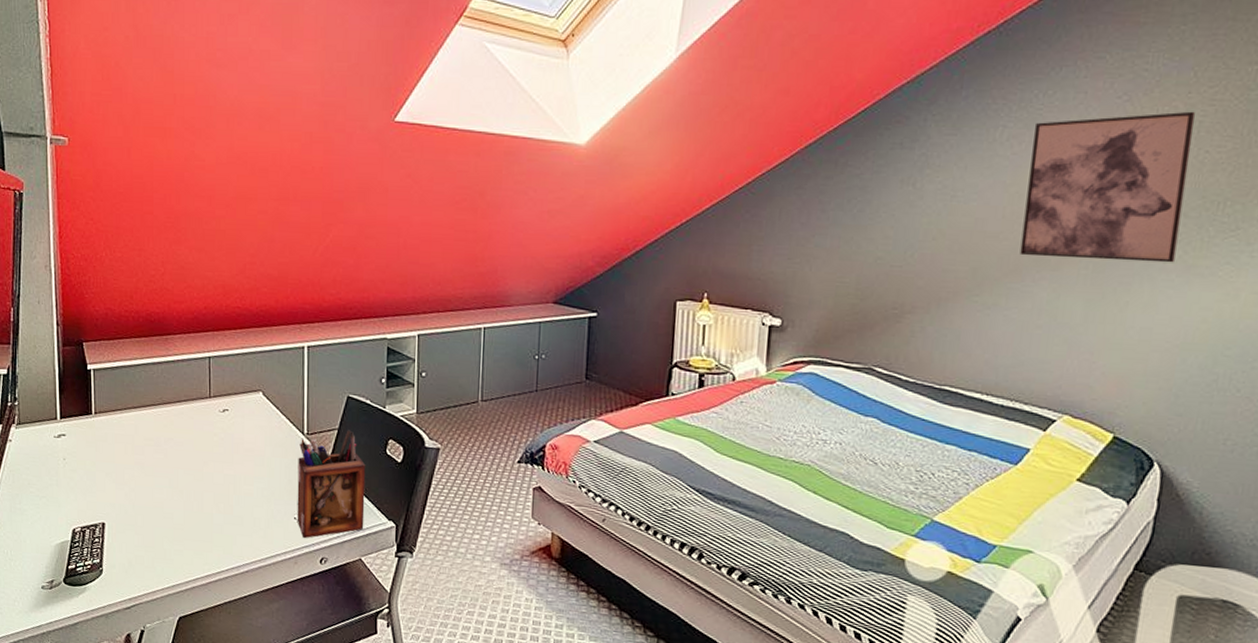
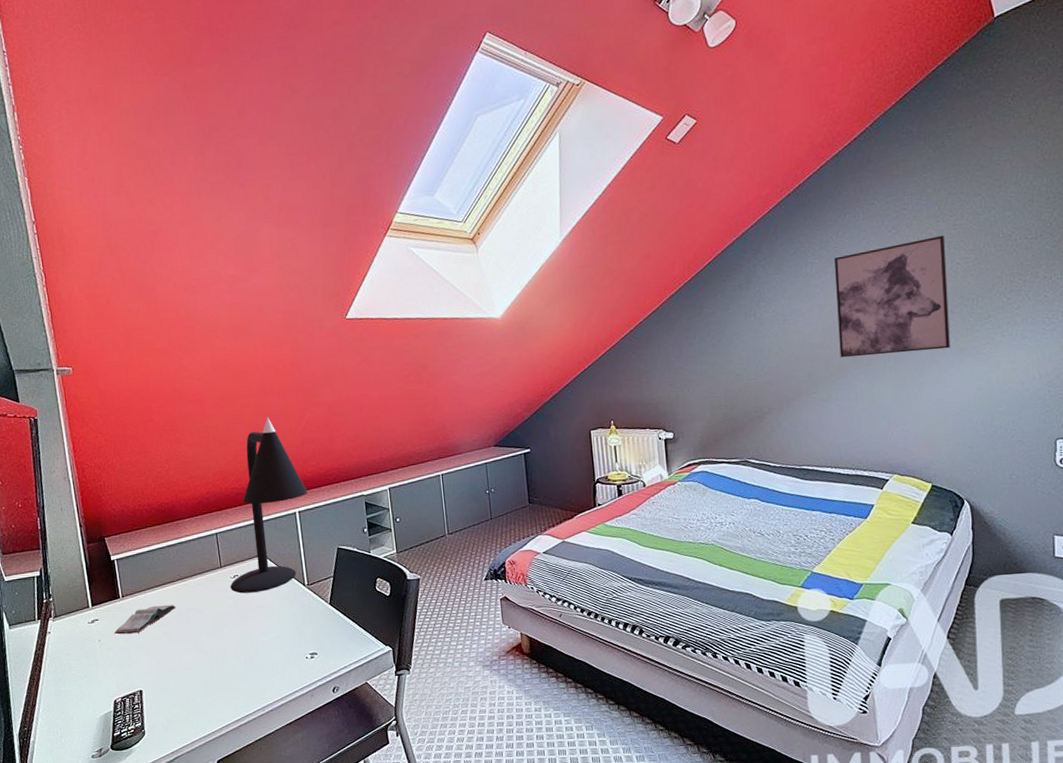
book: none [81,429,154,458] -> present [114,604,176,635]
desk lamp: none [218,228,322,434] -> present [230,417,308,594]
desk organizer: present [297,430,366,539] -> none [302,575,366,674]

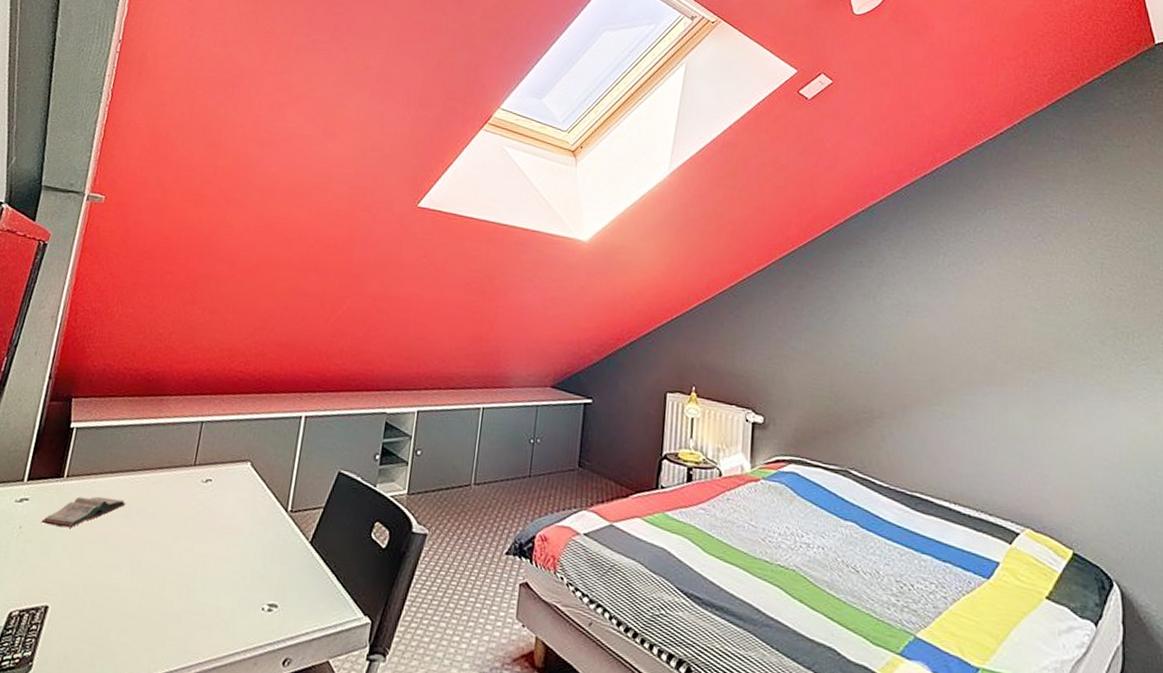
desk lamp: present [230,417,308,594] -> none [197,297,323,509]
wall art: present [835,235,950,358] -> none [969,253,1100,386]

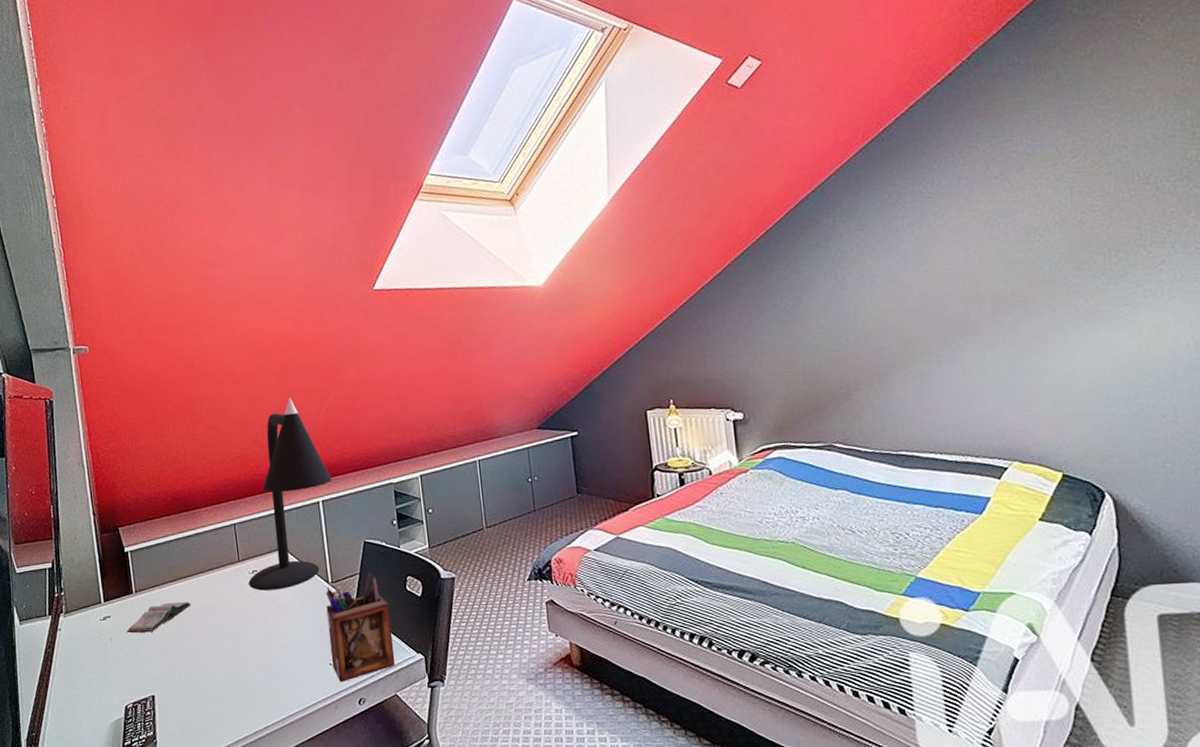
desk lamp: none [197,297,323,509] -> present [248,397,333,591]
desk organizer: none [264,509,348,635] -> present [326,573,396,683]

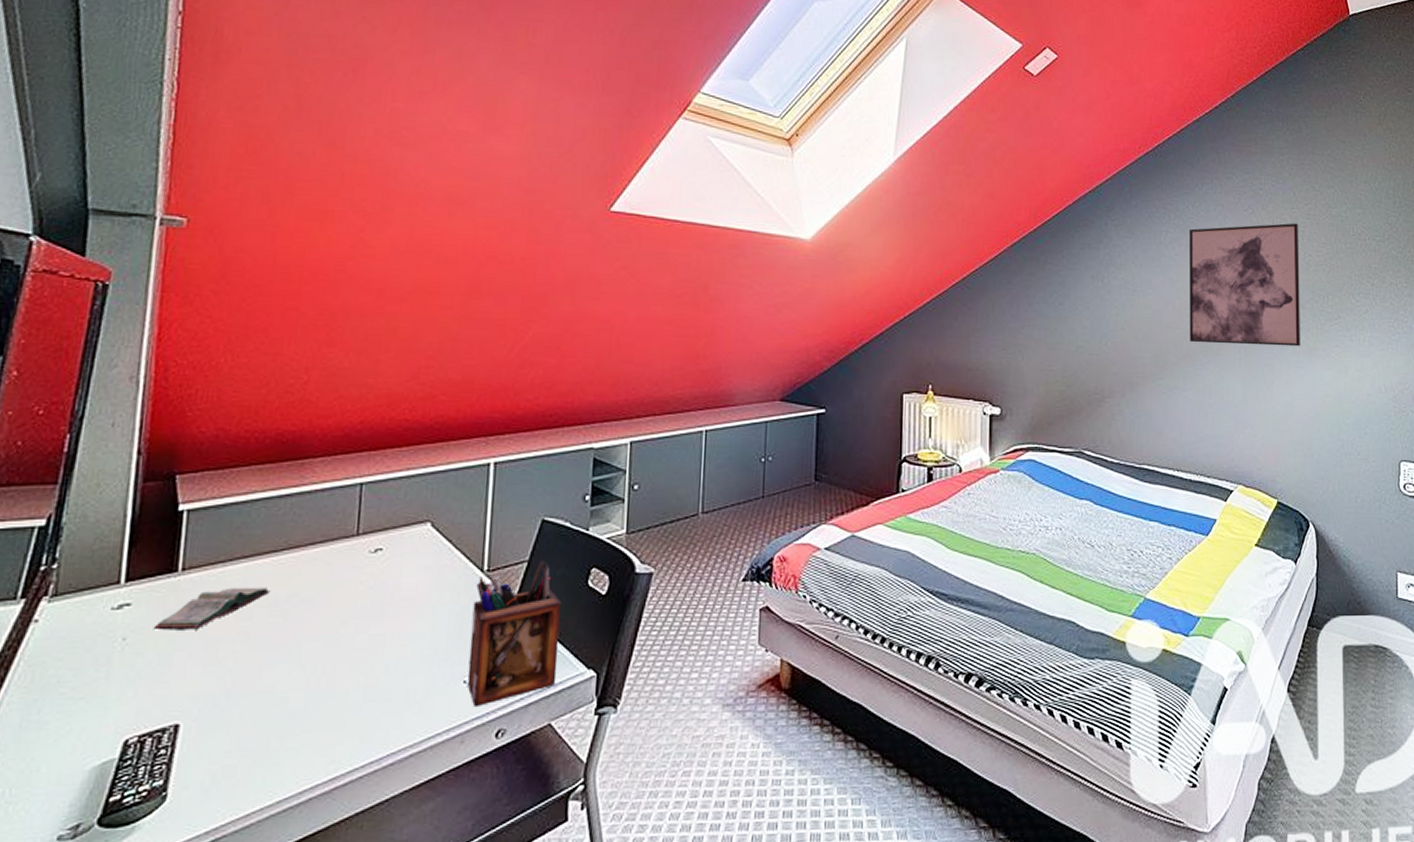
desk lamp: present [248,397,333,591] -> none [366,326,514,577]
wall art: none [930,180,1078,325] -> present [1189,223,1300,347]

